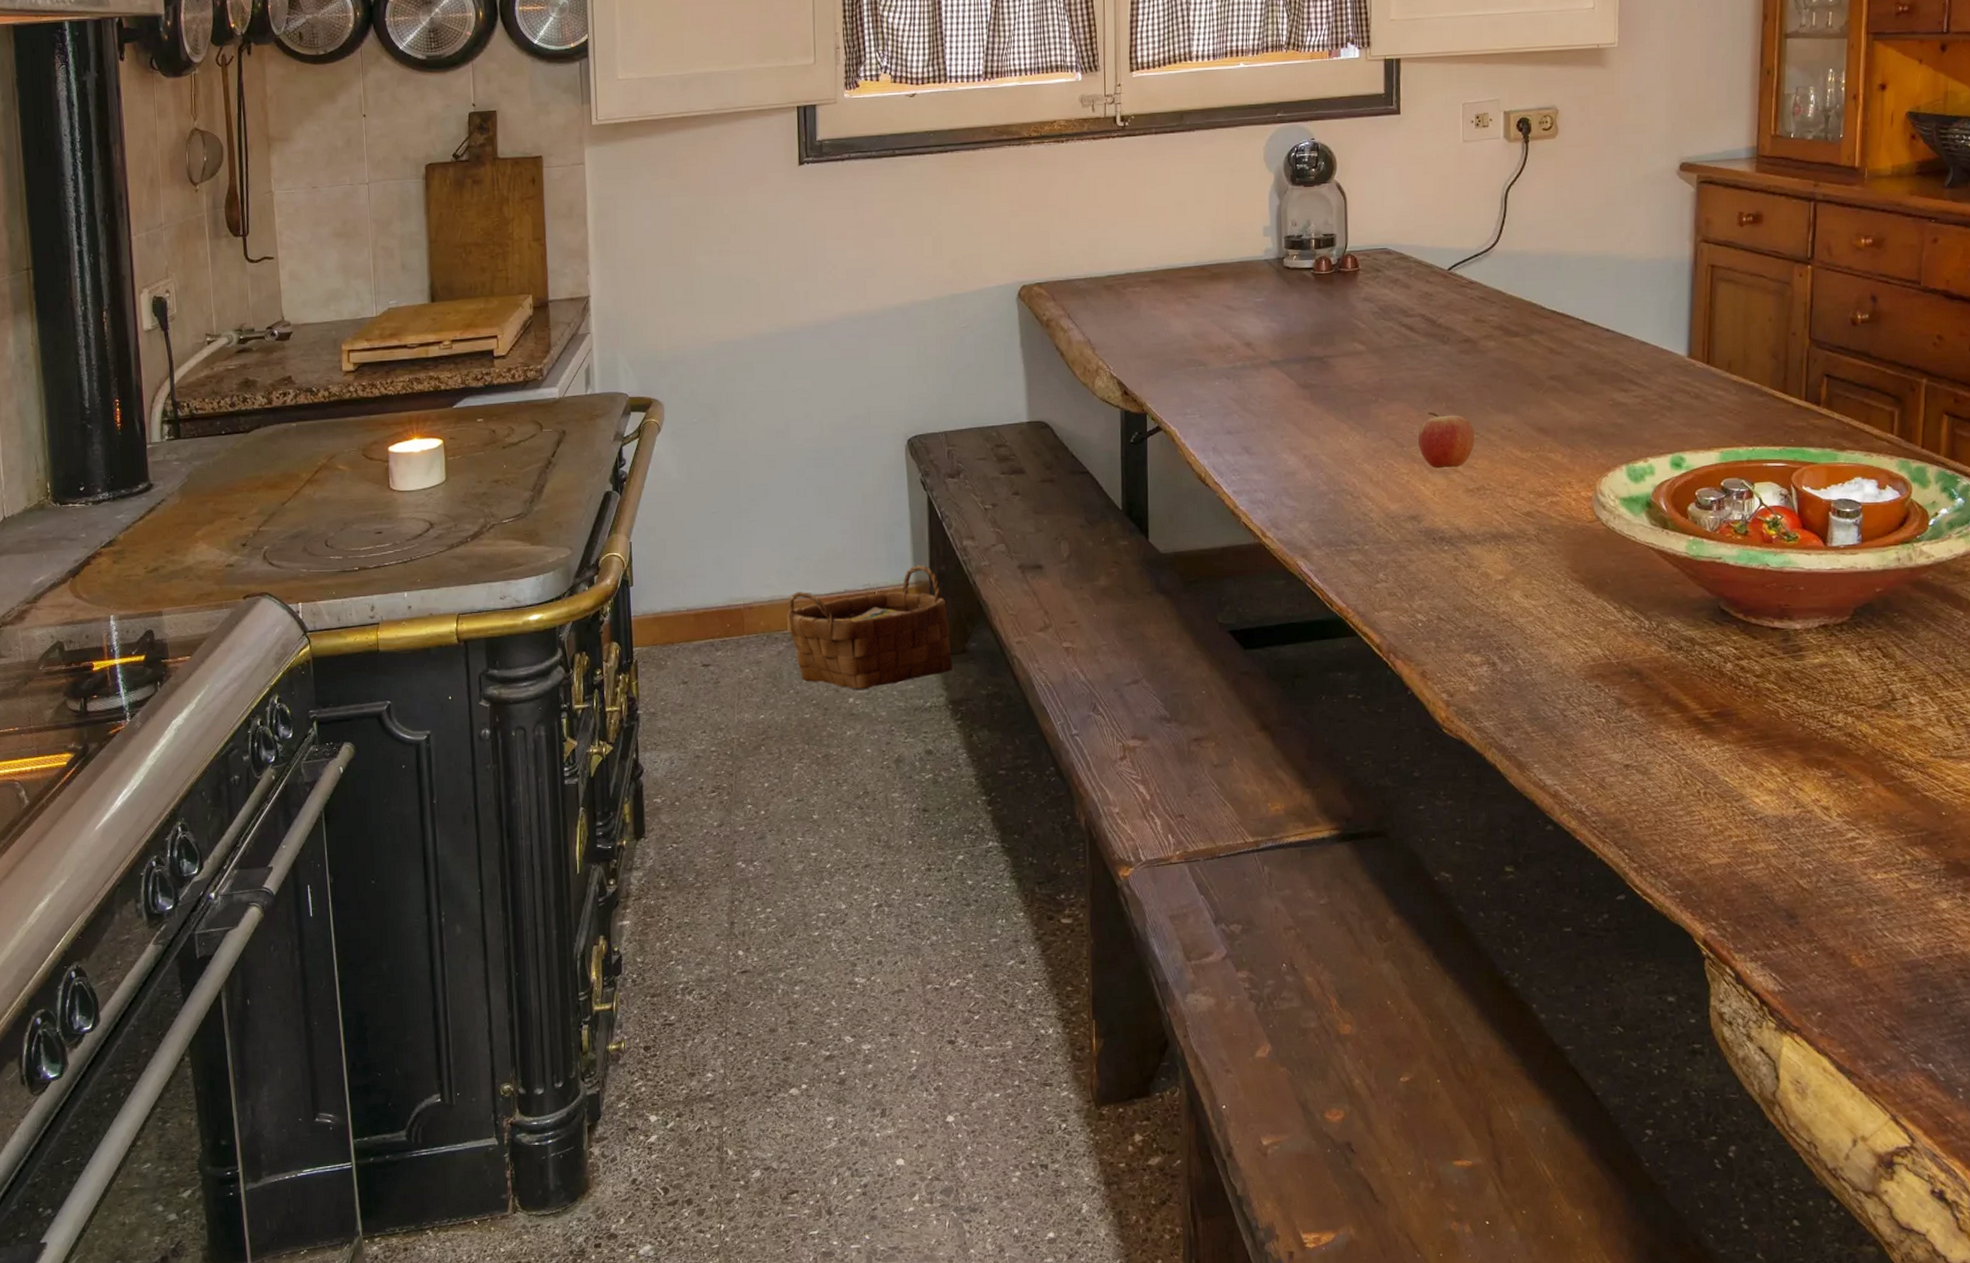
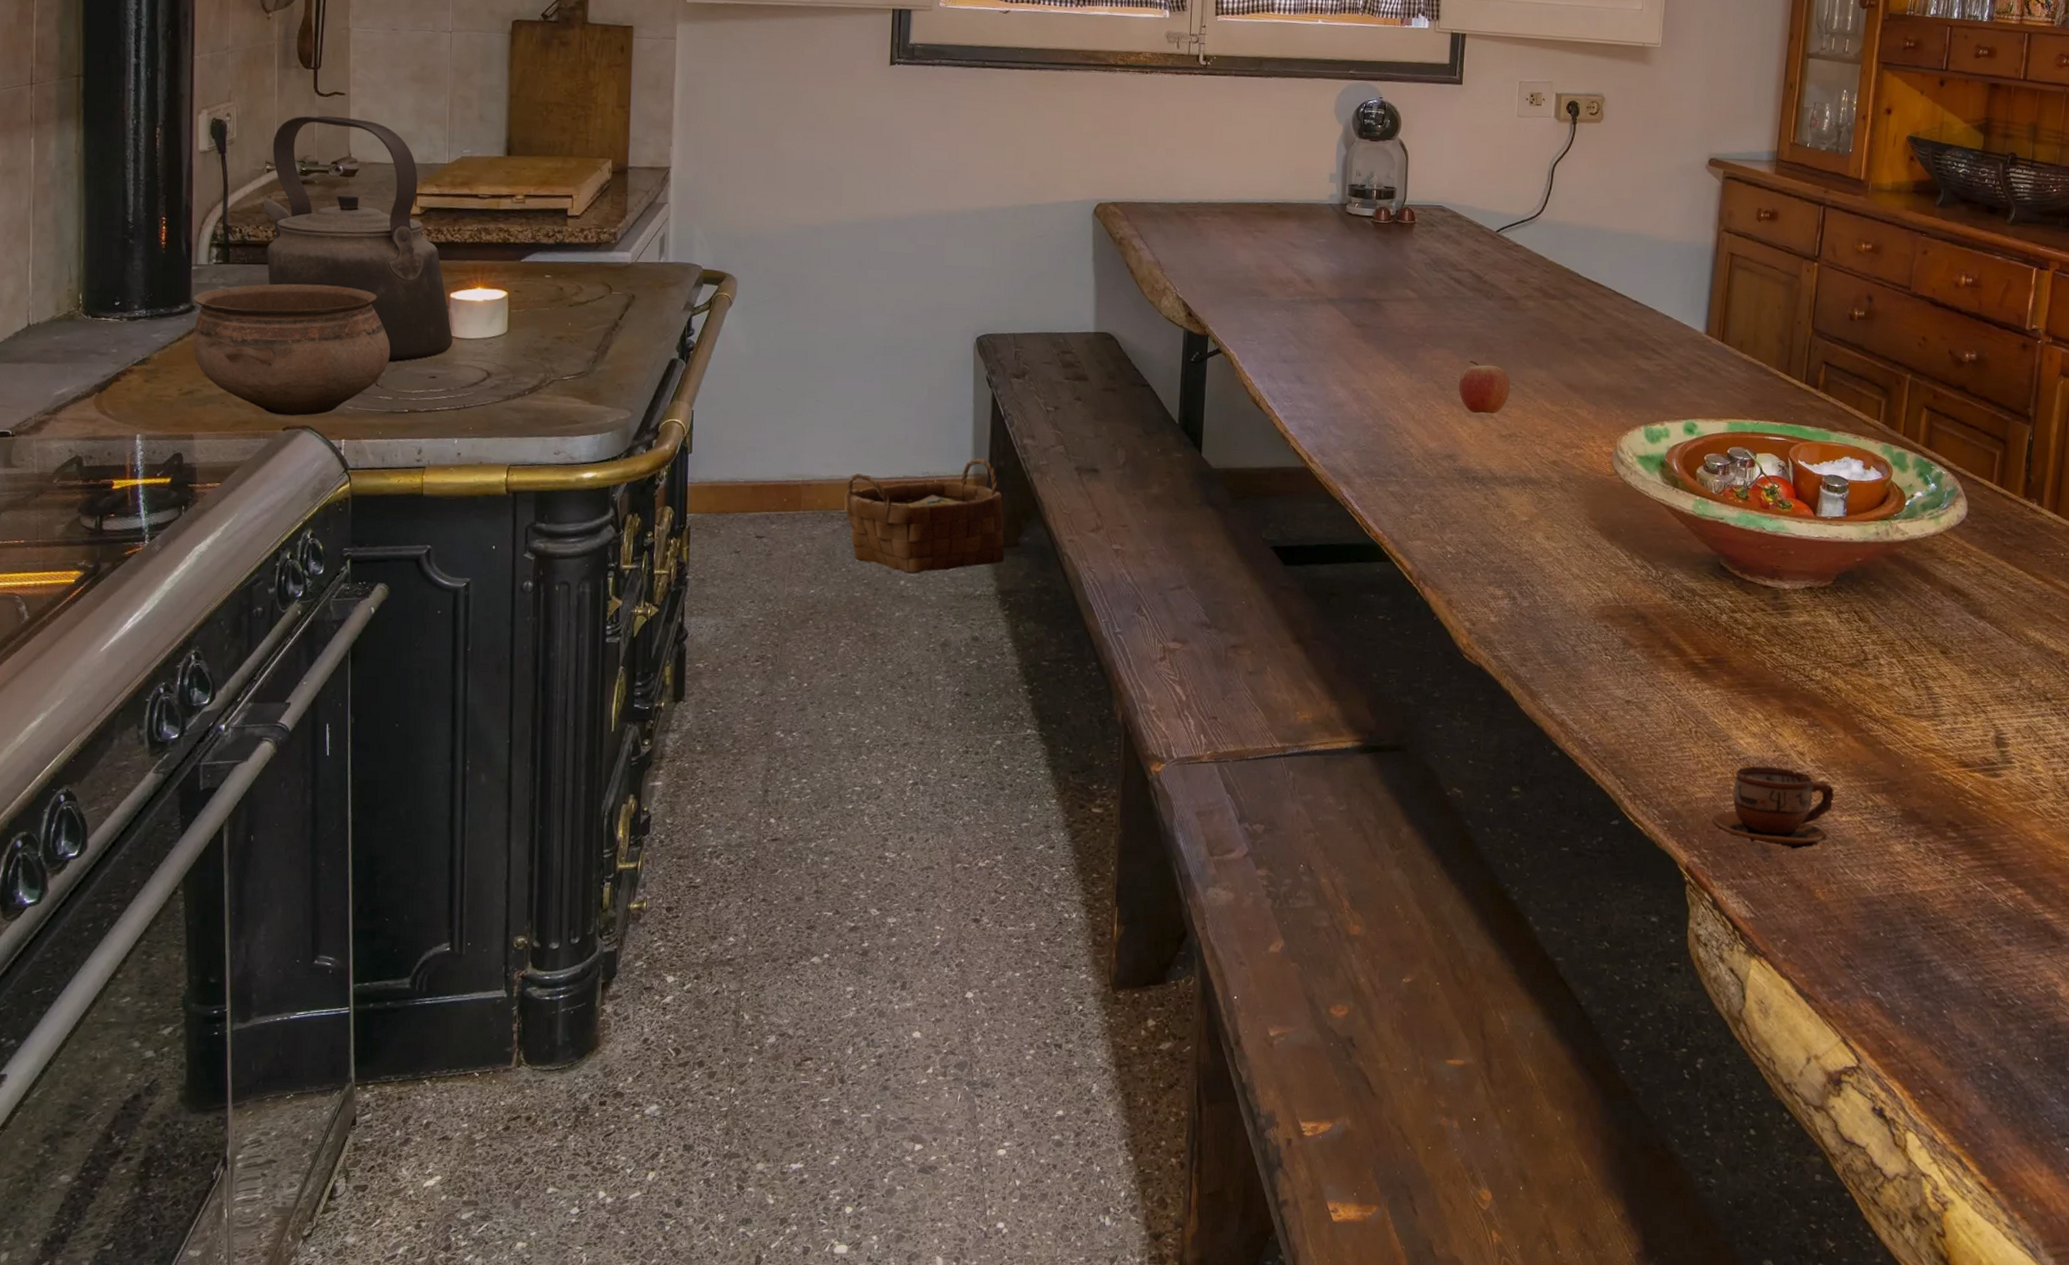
cooking pot: none [150,450,338,584] -> present [192,283,391,416]
kettle: none [207,281,395,522] -> present [263,115,453,363]
cup: none [1729,825,1867,914] -> present [1711,765,1835,850]

